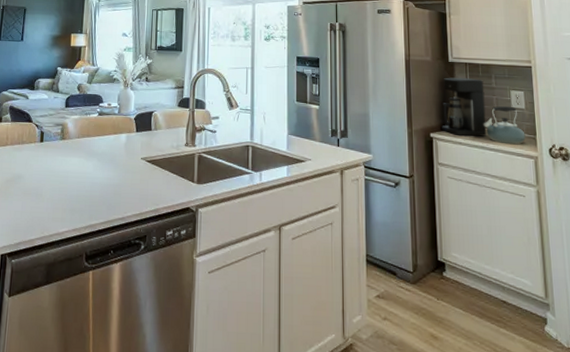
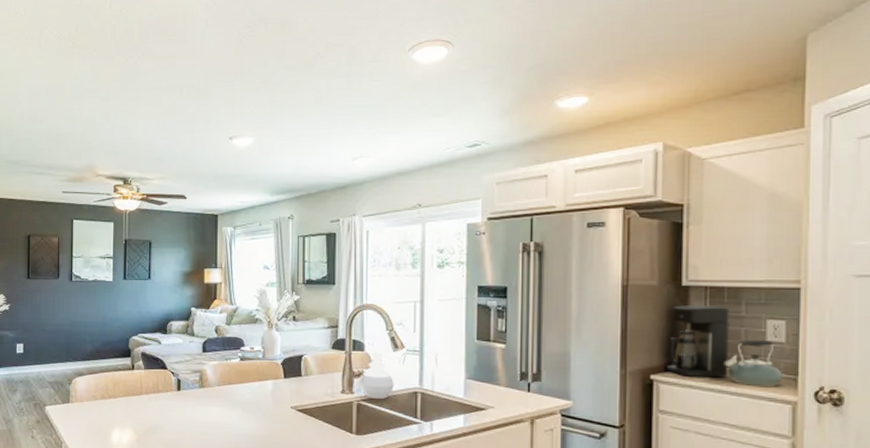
soap dispenser: none [201,110,230,151] -> present [359,352,394,399]

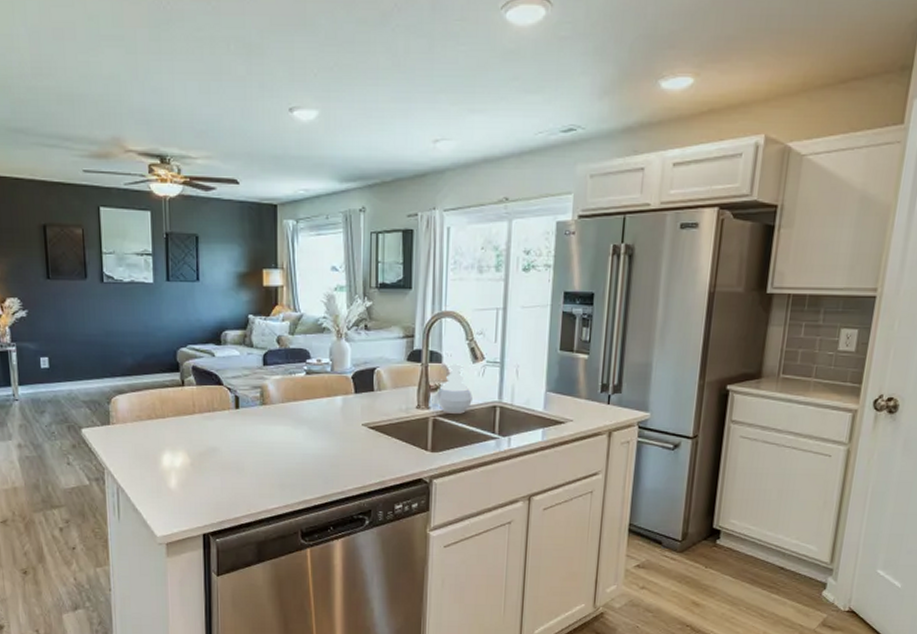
coffee maker: present [666,305,729,378] -> none [742,314,808,388]
kettle: present [724,340,783,388] -> none [796,349,848,396]

